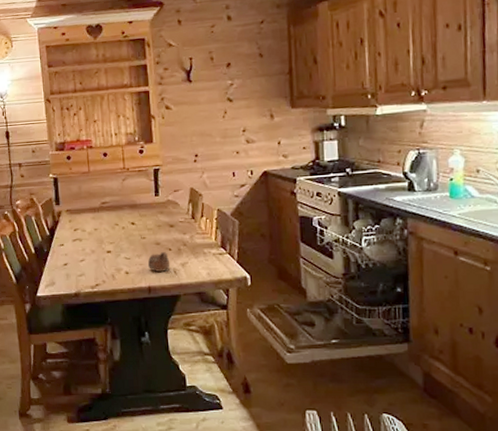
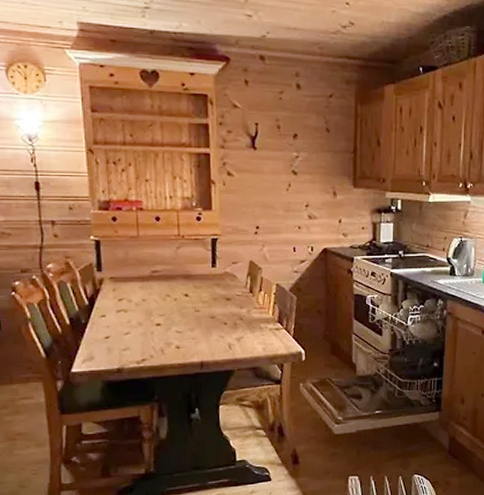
cup: present [147,251,170,272] -> none [200,325,225,346]

